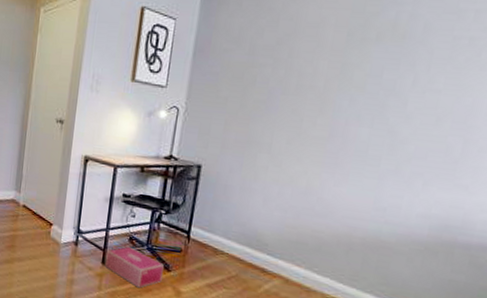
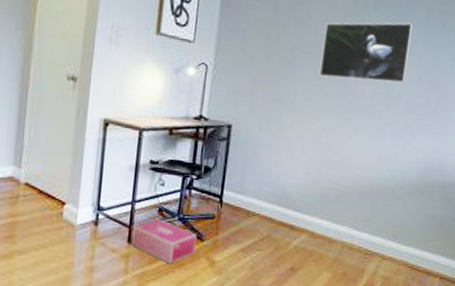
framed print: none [301,55,431,126] -> present [319,22,413,84]

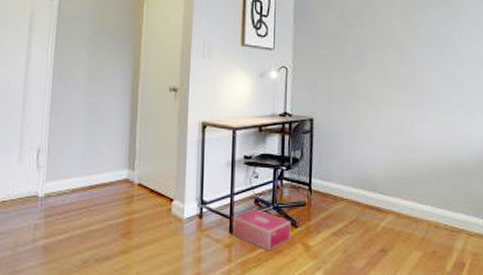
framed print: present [319,22,413,84] -> none [387,14,468,69]

